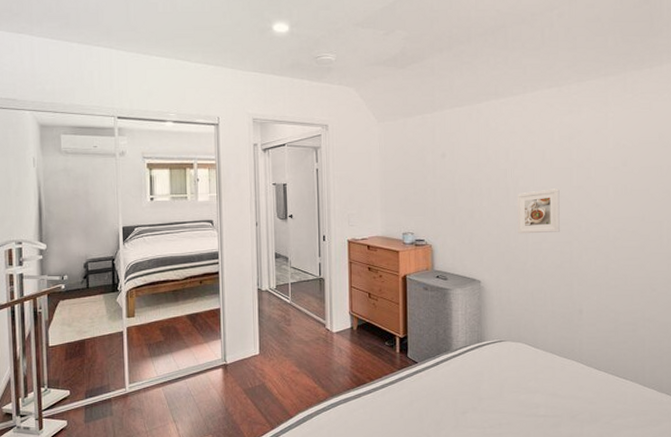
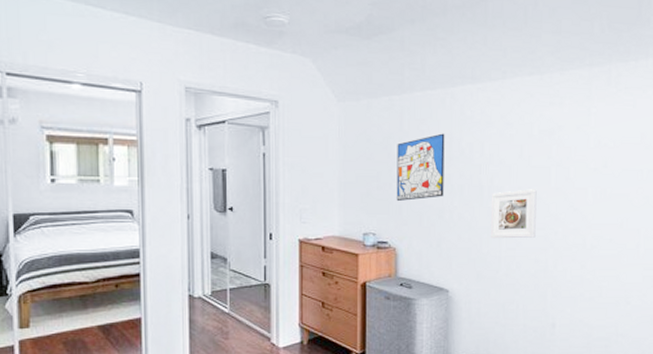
wall art: none [430,144,473,205] -> present [396,133,445,202]

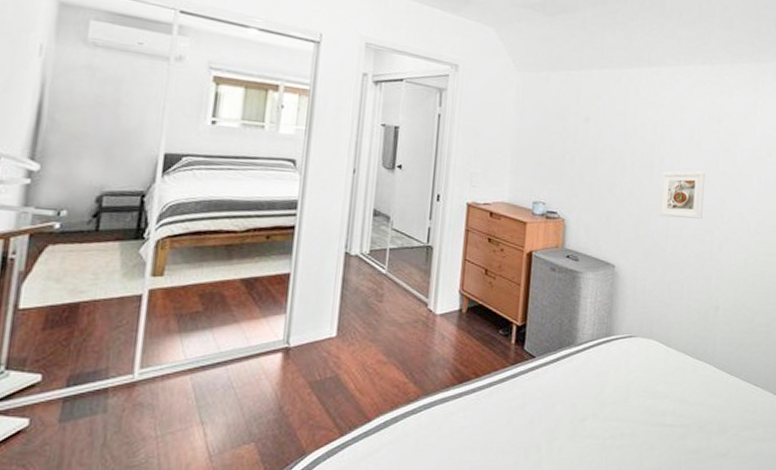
wall art: present [396,133,445,202] -> none [568,110,620,173]

